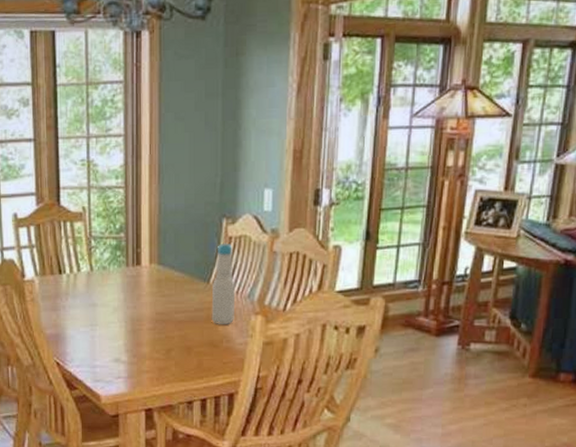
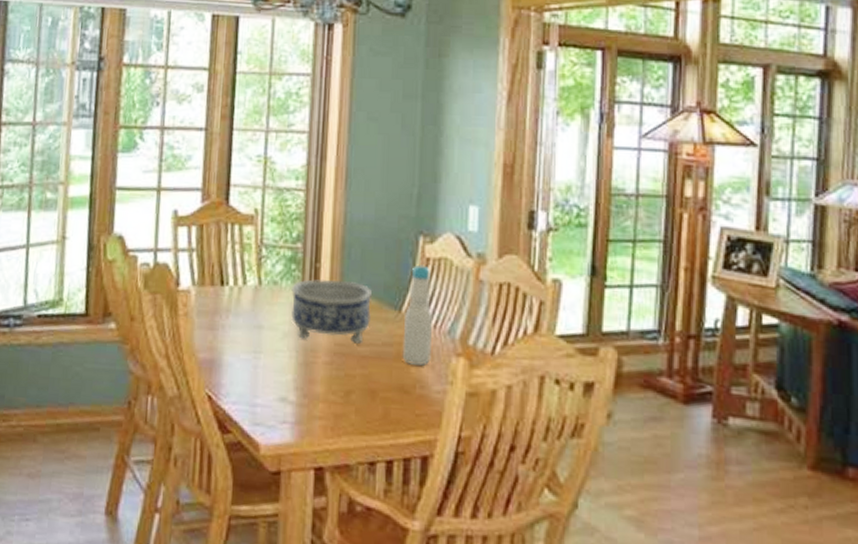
decorative bowl: none [118,261,184,312] -> present [291,278,372,344]

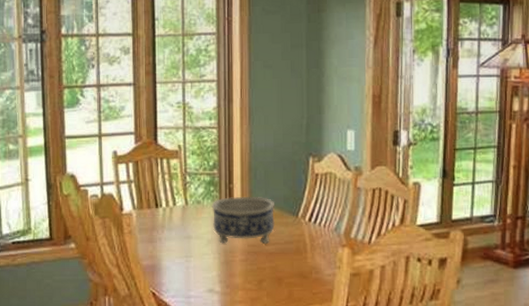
bottle: present [402,264,433,366] -> none [300,179,323,256]

